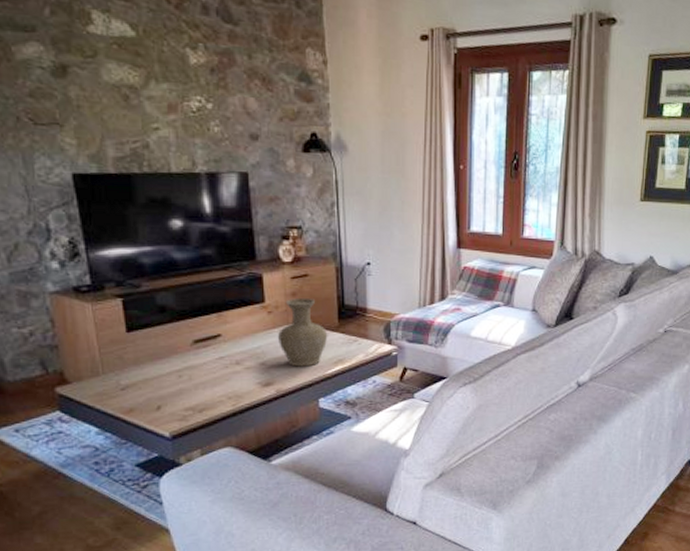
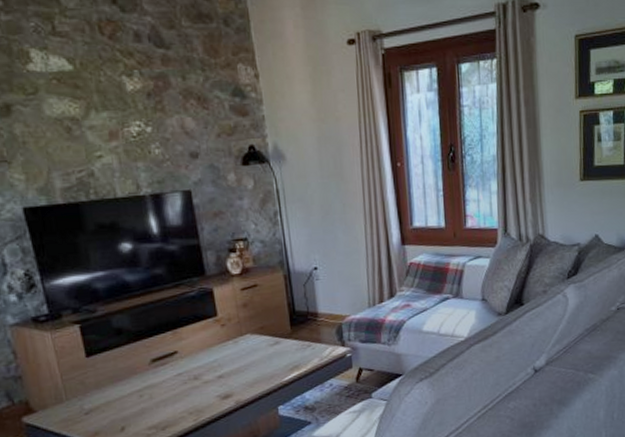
vase: present [277,297,328,367] -> none [232,307,282,377]

